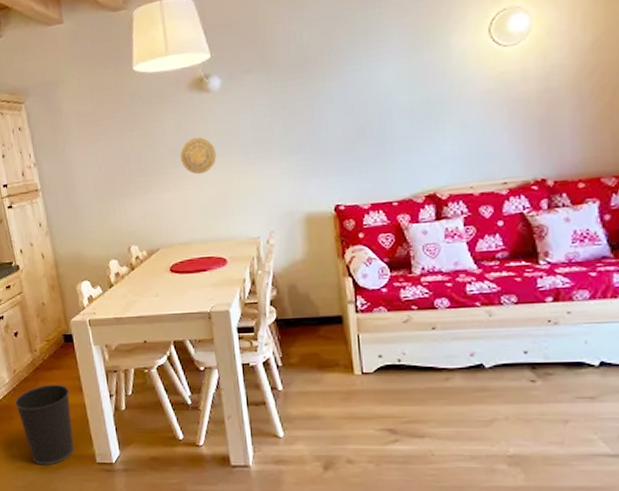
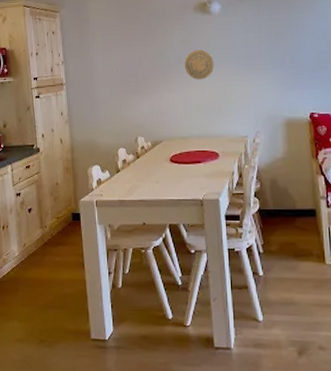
wastebasket: present [14,384,74,466] -> none [21,259,73,340]

